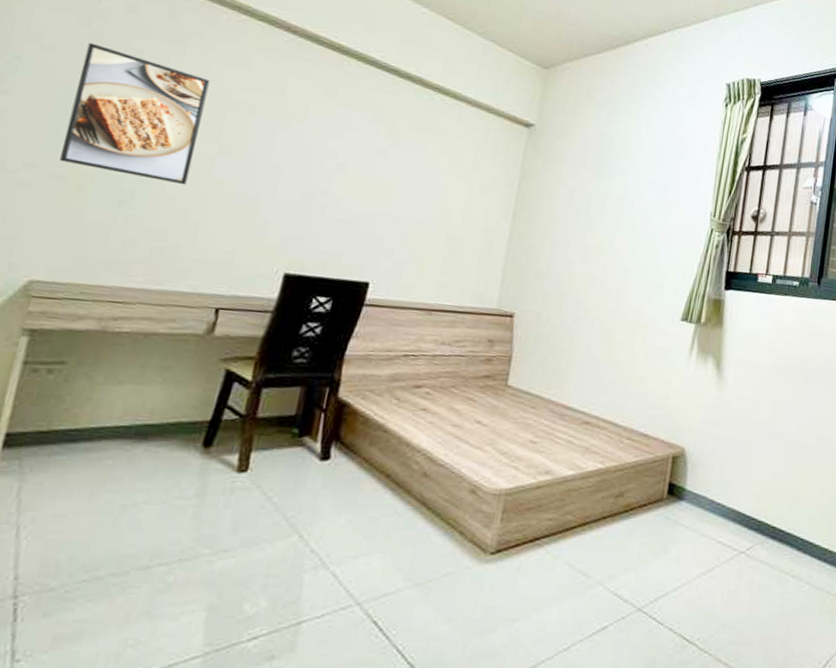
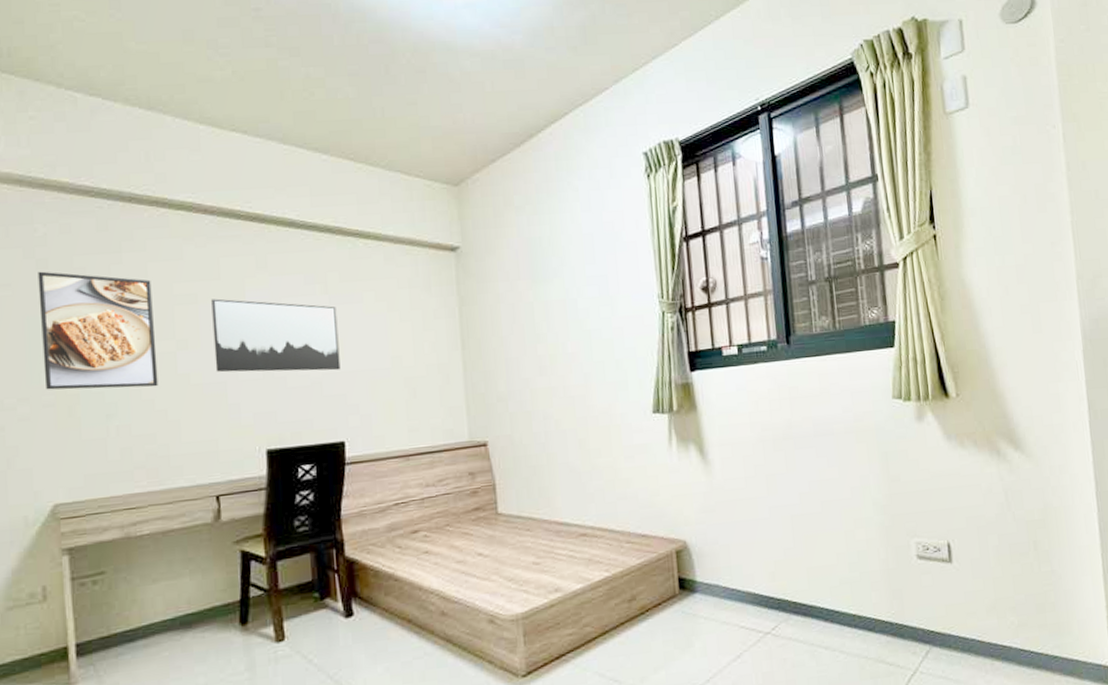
wall art: none [253,113,397,212] -> present [211,298,341,373]

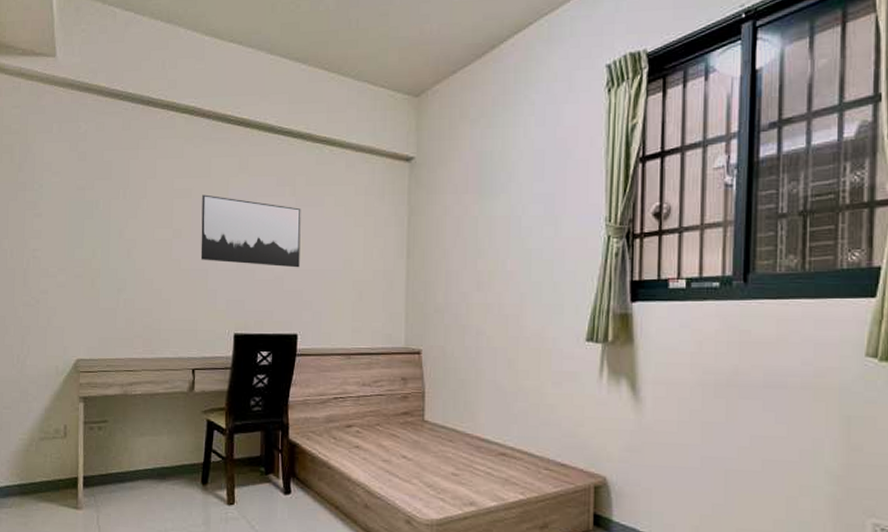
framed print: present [38,271,158,390] -> none [77,162,158,269]

